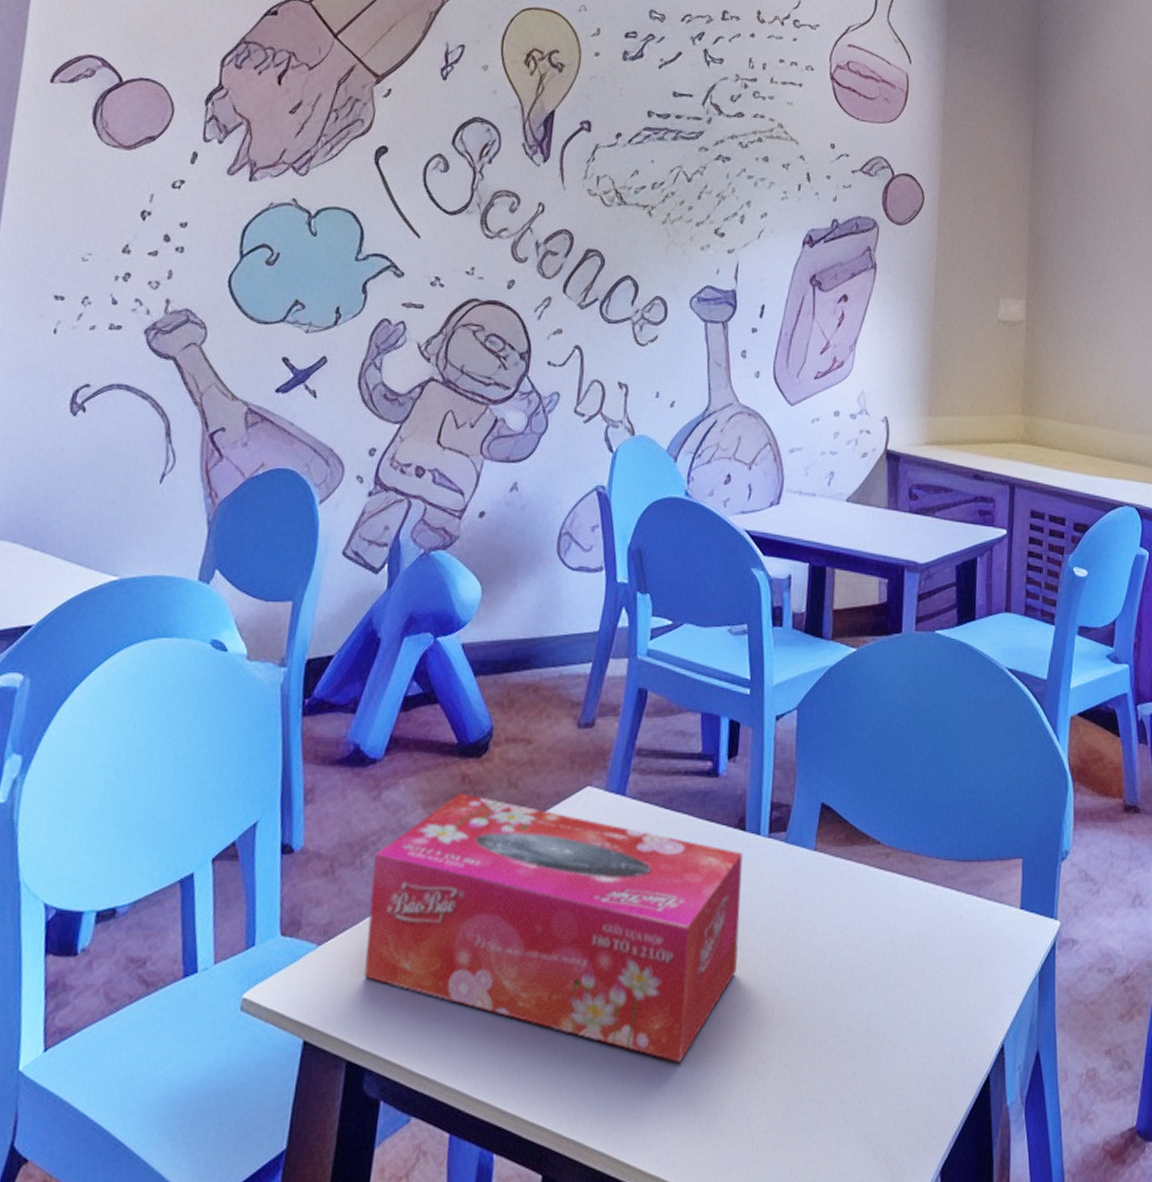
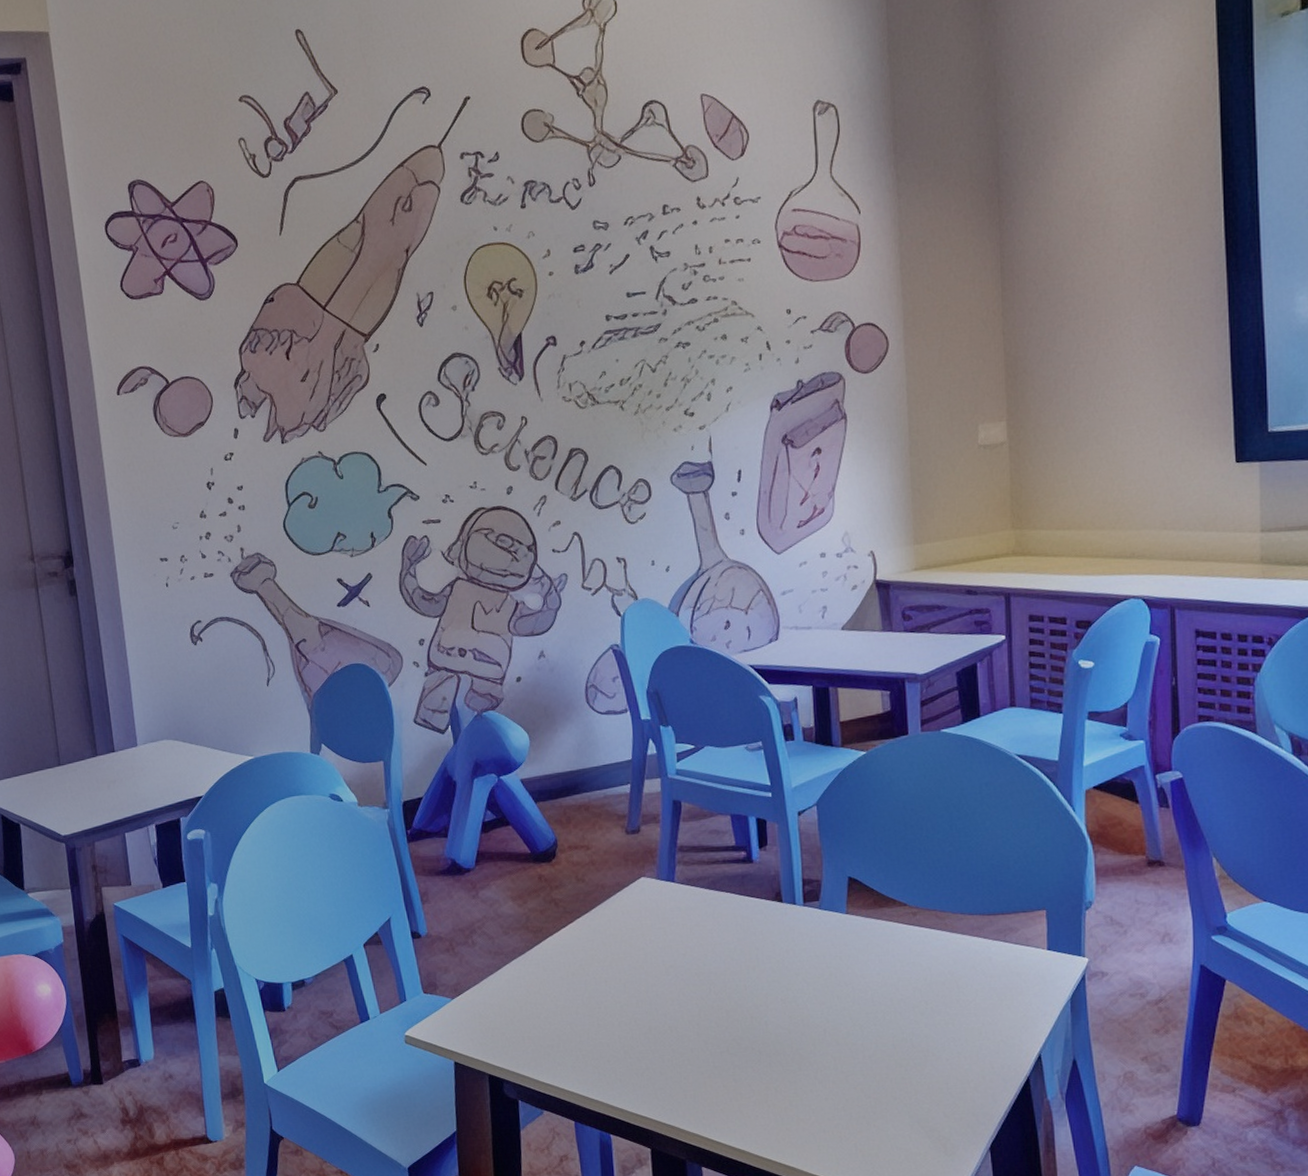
tissue box: present [364,793,743,1063] -> none [482,889,789,1073]

